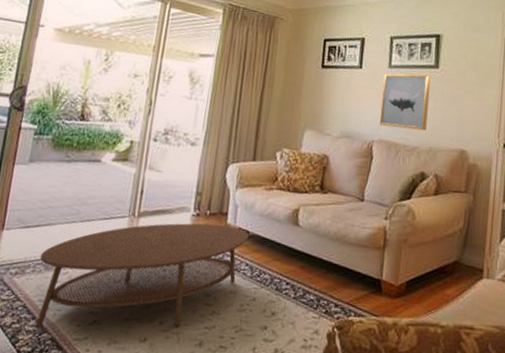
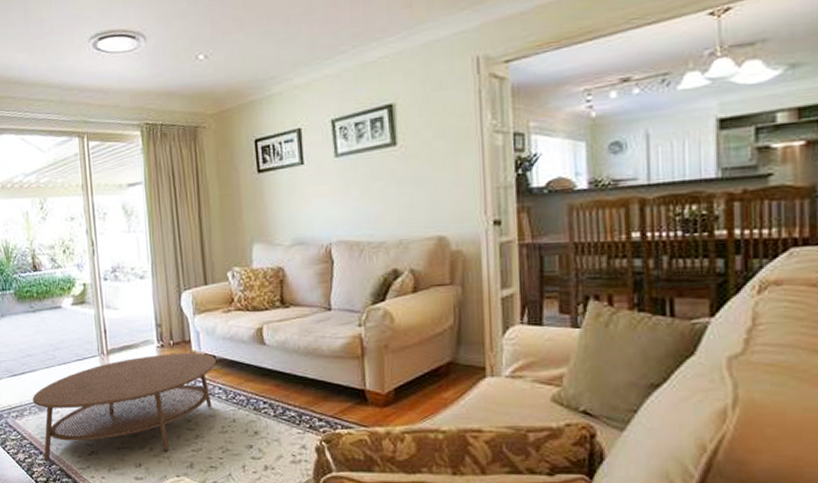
wall art: present [379,73,431,131] -> none [331,155,392,225]

